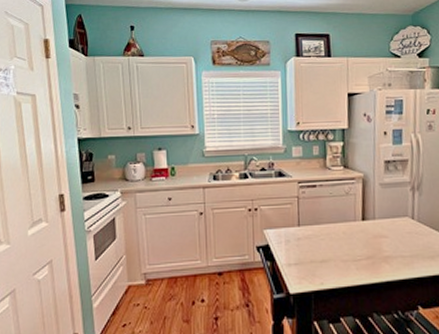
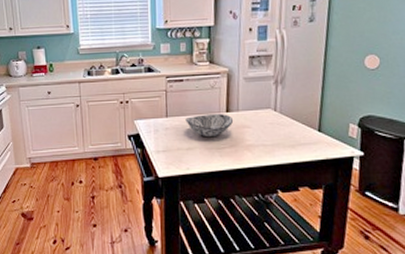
decorative bowl: none [319,221,370,248] -> present [185,113,234,138]

